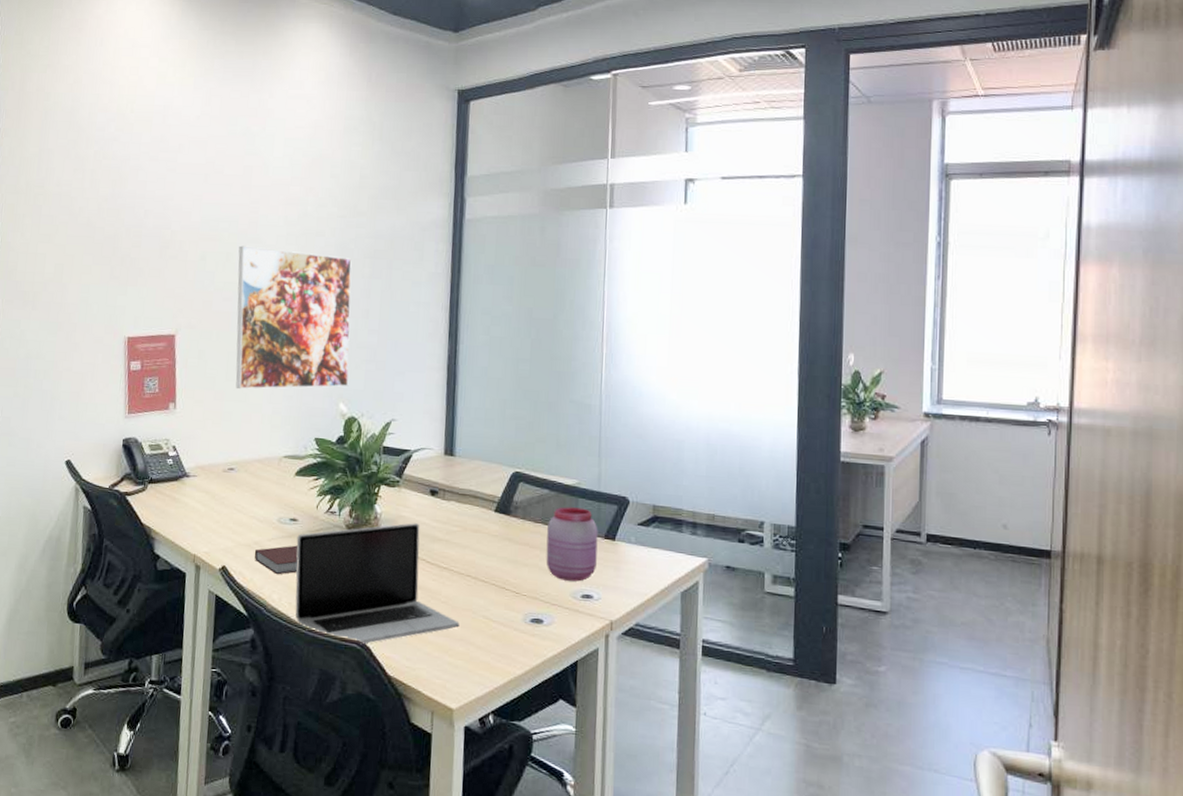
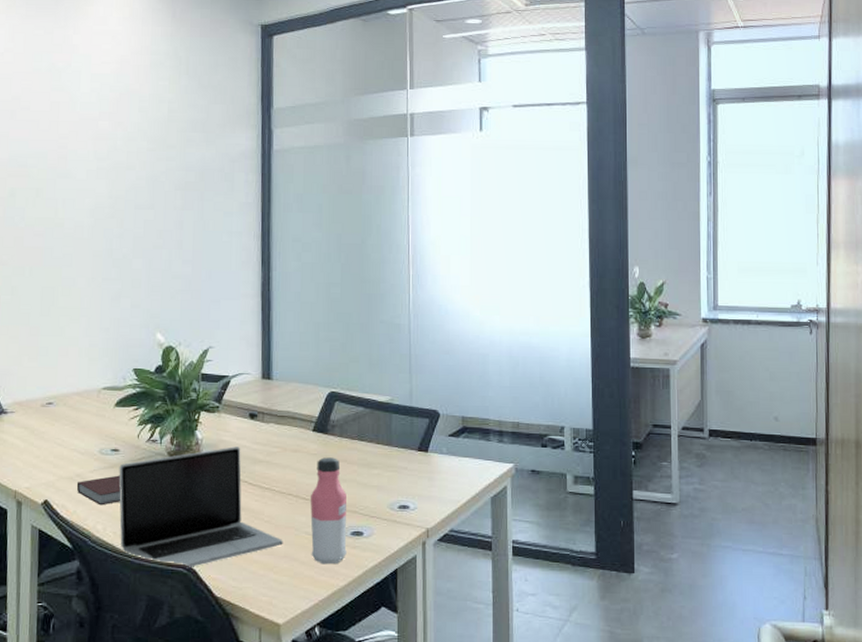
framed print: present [235,245,352,390] -> none [48,181,165,324]
water bottle: none [488,539,527,651] -> present [310,457,347,565]
jar: present [546,507,598,582] -> none [363,423,412,493]

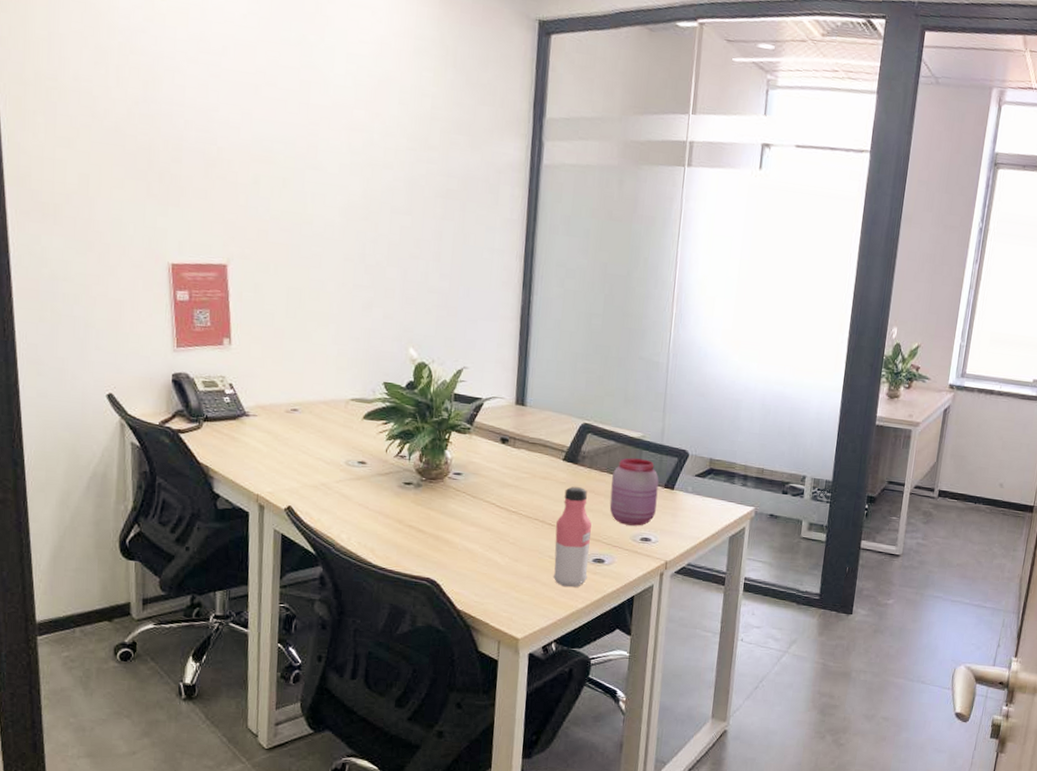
notebook: present [76,475,122,506] -> none [321,487,367,516]
laptop: present [119,447,283,568] -> none [364,469,527,582]
jar: none [363,423,412,493] -> present [609,458,659,526]

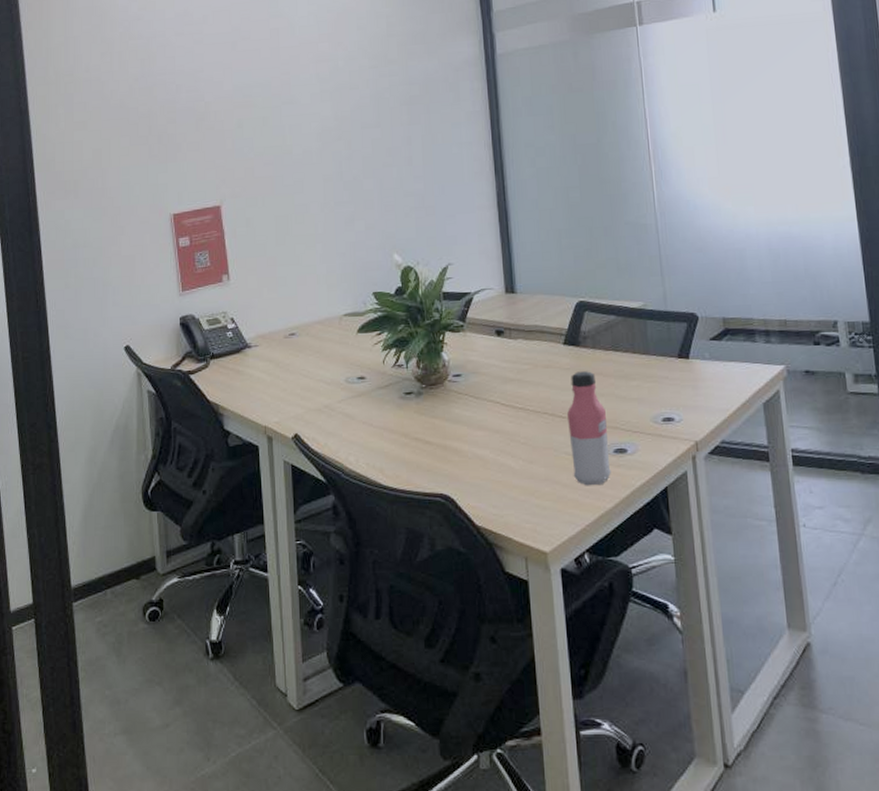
jar: present [609,458,659,526] -> none [619,330,674,406]

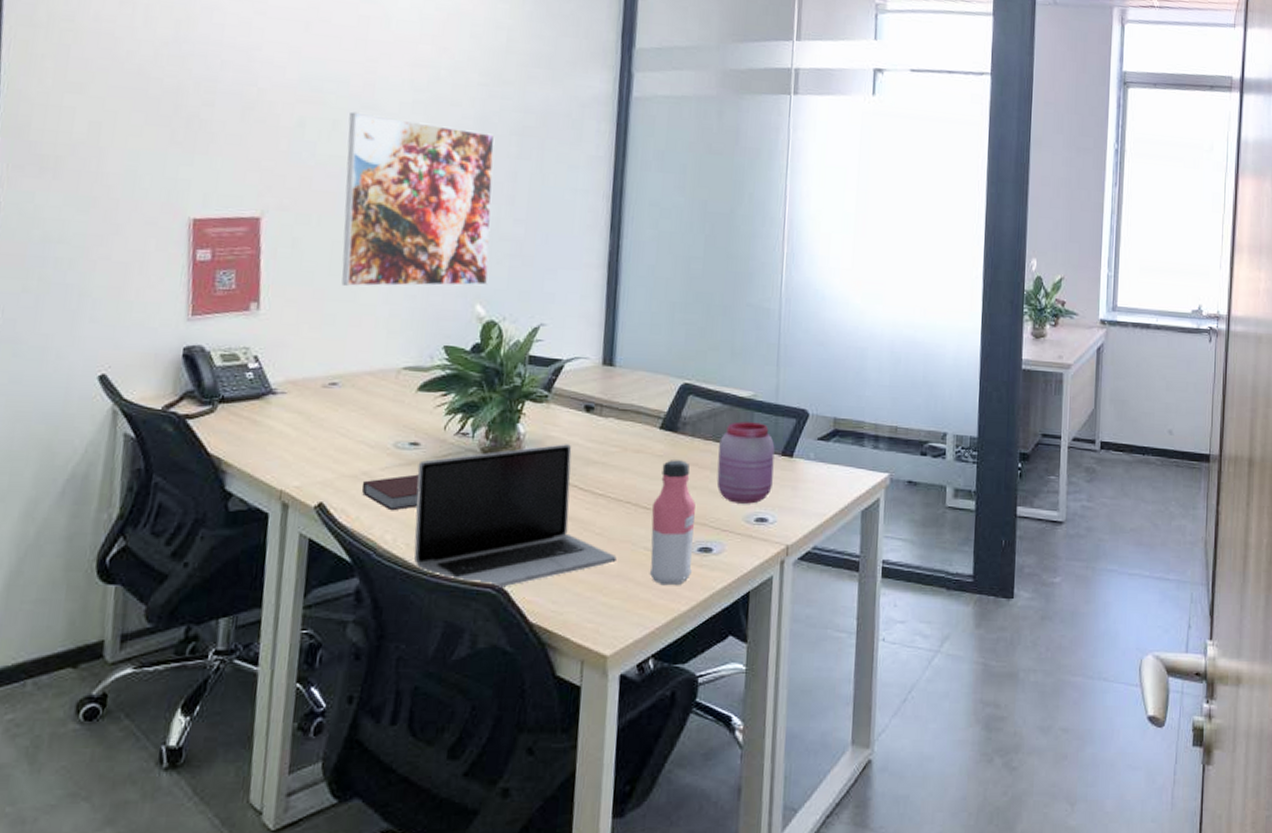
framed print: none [274,107,401,253] -> present [341,111,495,287]
notebook: none [325,404,372,437] -> present [361,474,420,511]
laptop: none [367,366,543,497] -> present [413,444,617,589]
jar: none [619,330,674,406] -> present [716,421,775,504]

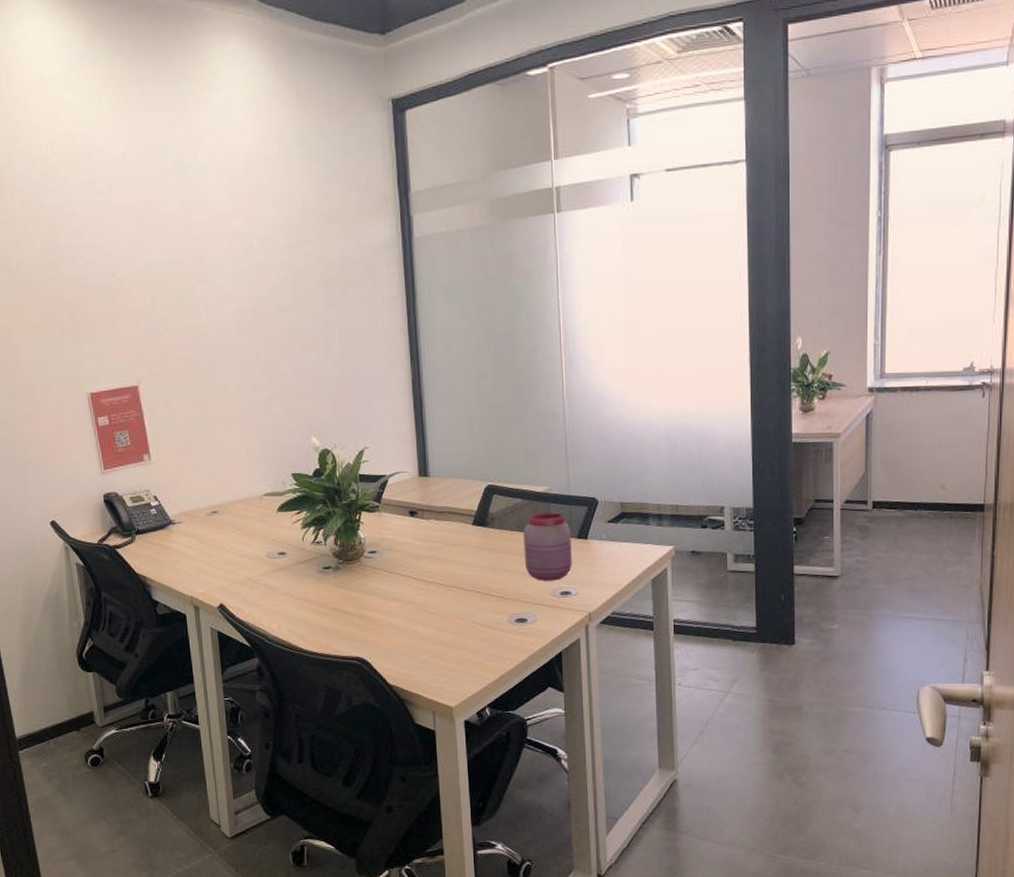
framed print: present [341,111,495,287] -> none [188,287,318,434]
notebook: present [361,474,420,511] -> none [248,577,293,606]
laptop: present [413,444,617,589] -> none [287,544,450,660]
water bottle: present [649,460,696,586] -> none [474,549,512,651]

